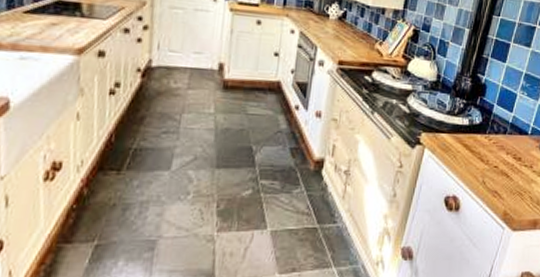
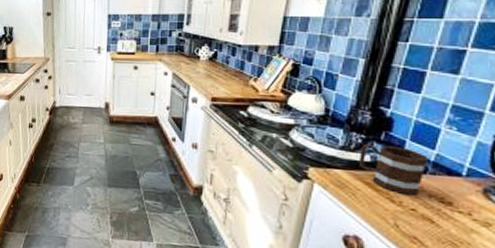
mug: none [460,108,508,154] -> present [360,143,429,195]

